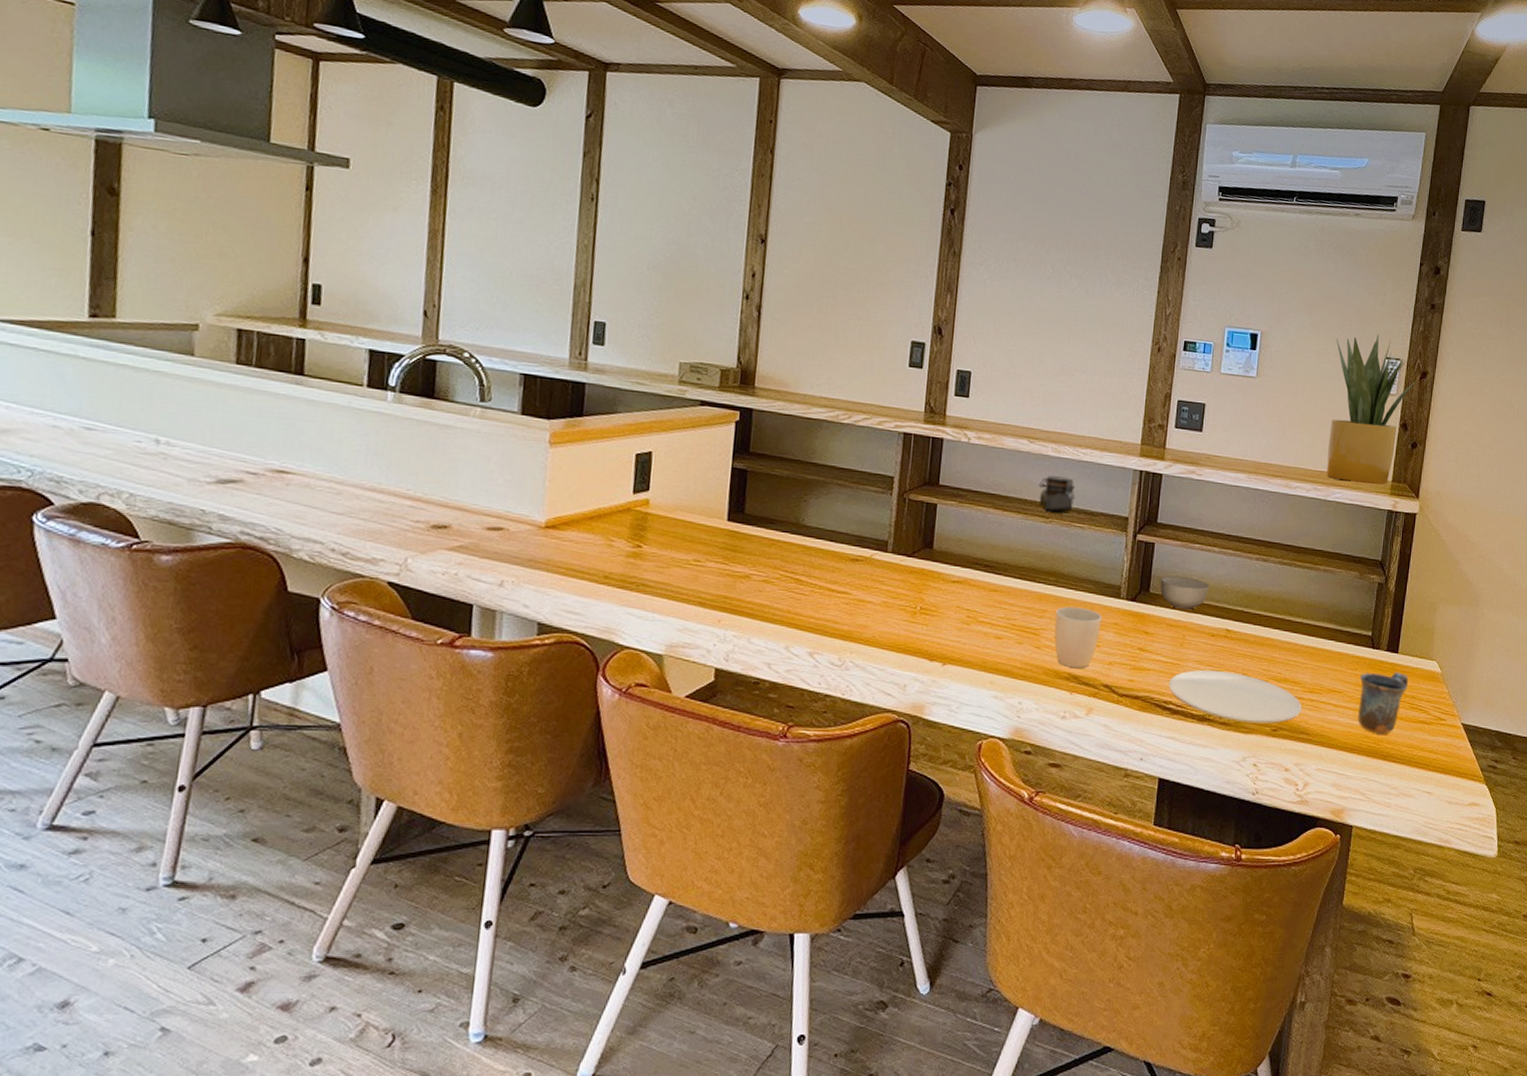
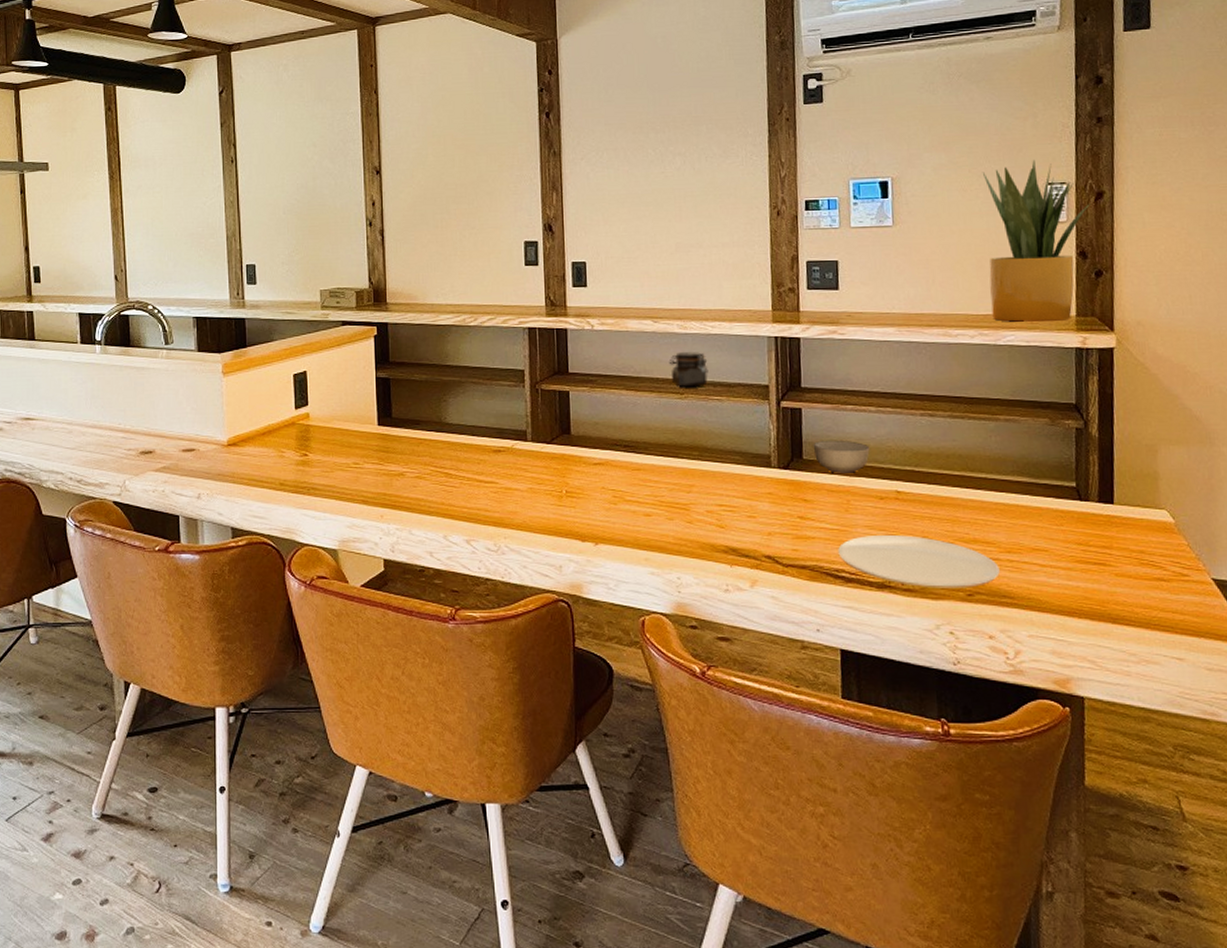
cup: present [1054,606,1103,669] -> none [703,479,755,541]
mug: present [1358,672,1409,734] -> none [1067,524,1133,595]

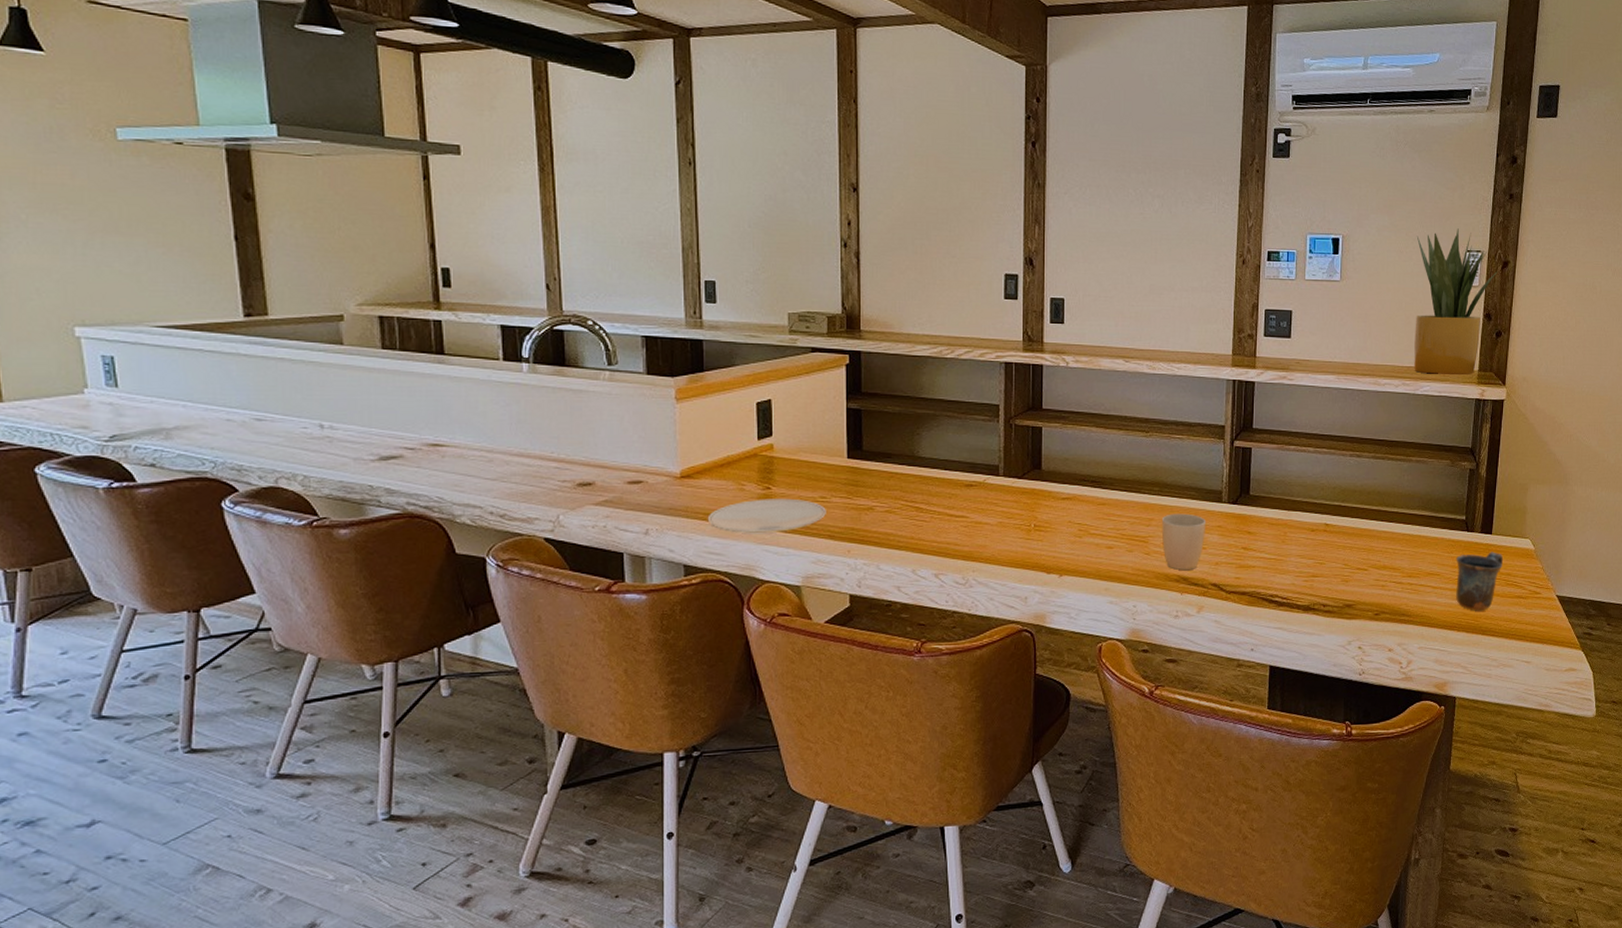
plate: none [251,464,359,498] -> present [707,498,826,533]
jar: present [668,352,709,388] -> none [1137,392,1172,427]
cup: none [703,479,755,541] -> present [1161,513,1207,571]
bowl: present [813,441,870,475] -> none [1259,478,1306,509]
plate: present [838,535,1000,588] -> none [1274,563,1401,610]
mug: none [1067,524,1133,595] -> present [1456,552,1504,611]

